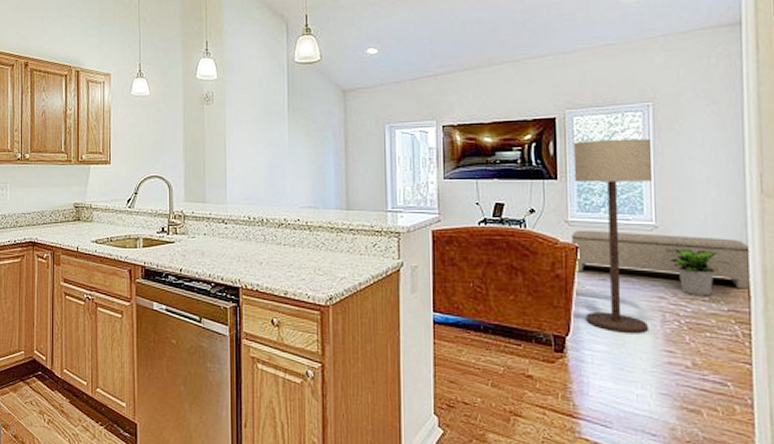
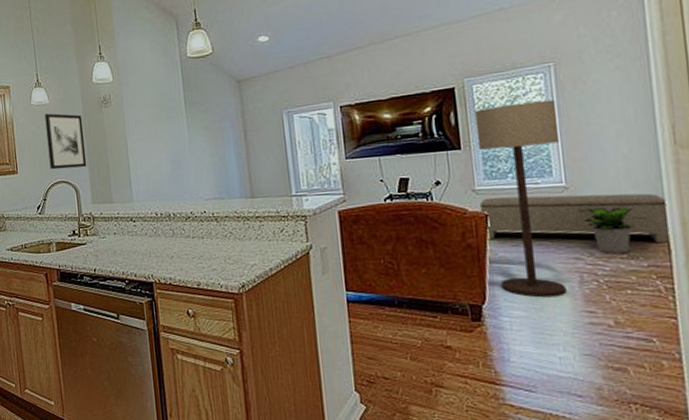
wall art: none [144,105,183,163] -> present [44,113,87,170]

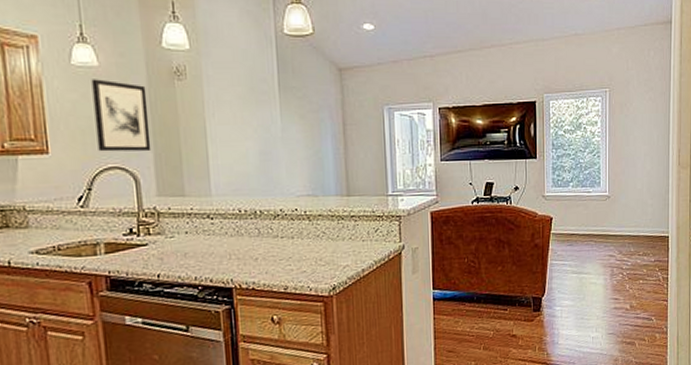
floor lamp: present [474,99,566,298] -> none [549,120,608,289]
bench: present [479,193,670,244] -> none [547,202,670,243]
potted plant: present [579,207,648,254] -> none [615,214,657,252]

